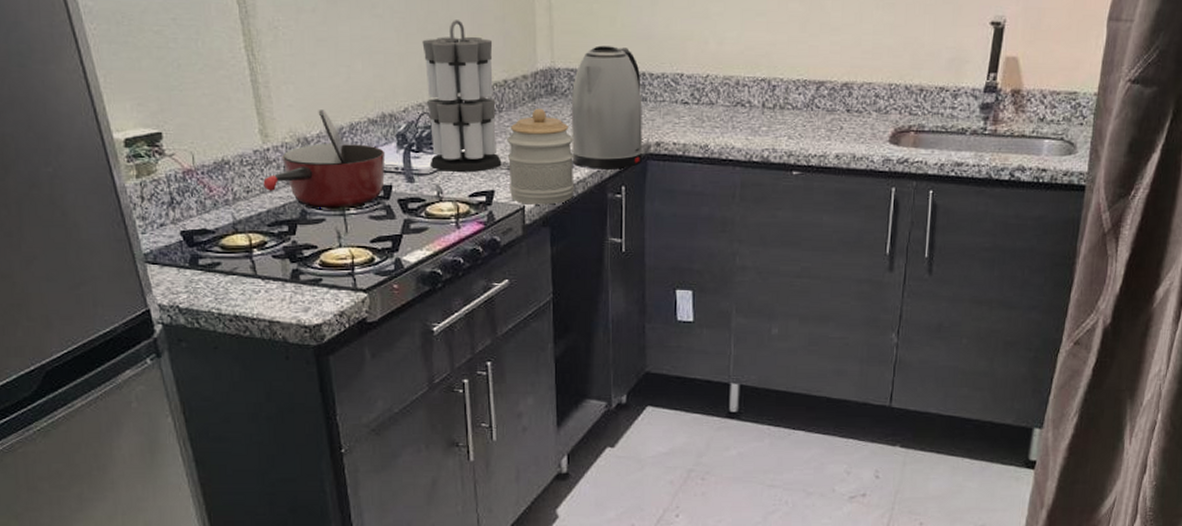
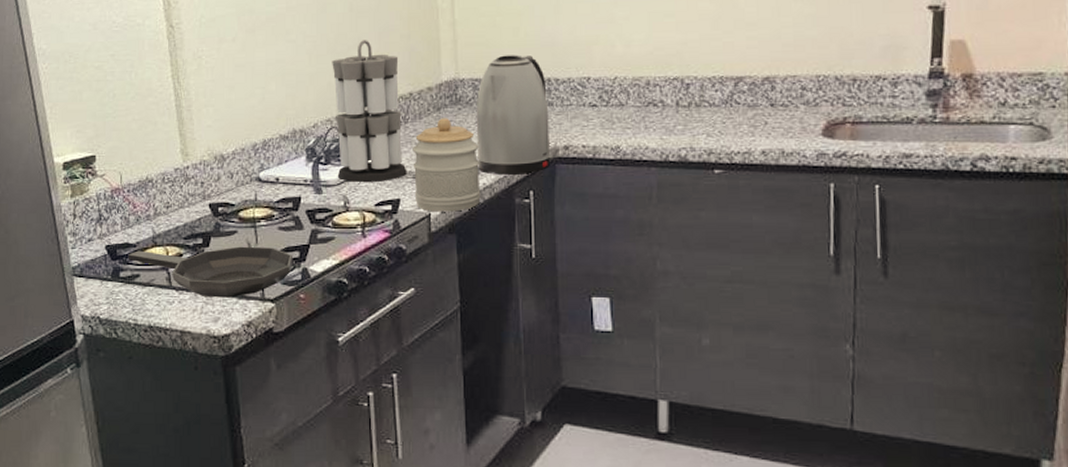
frying pan: none [206,235,386,287] -> present [127,246,294,298]
saucepan: present [263,110,386,209] -> none [182,129,295,221]

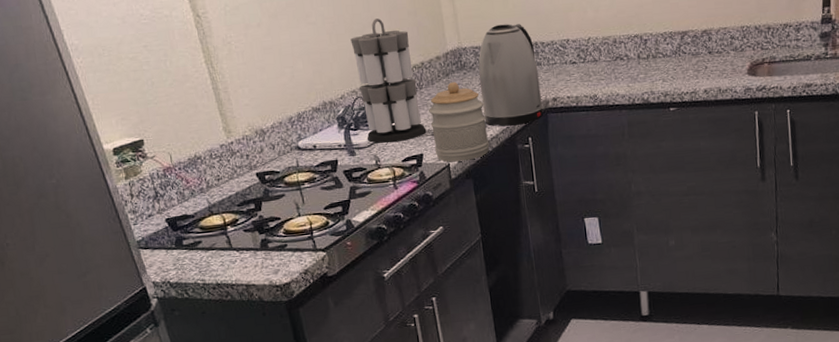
frying pan: present [127,246,294,298] -> none [187,205,338,253]

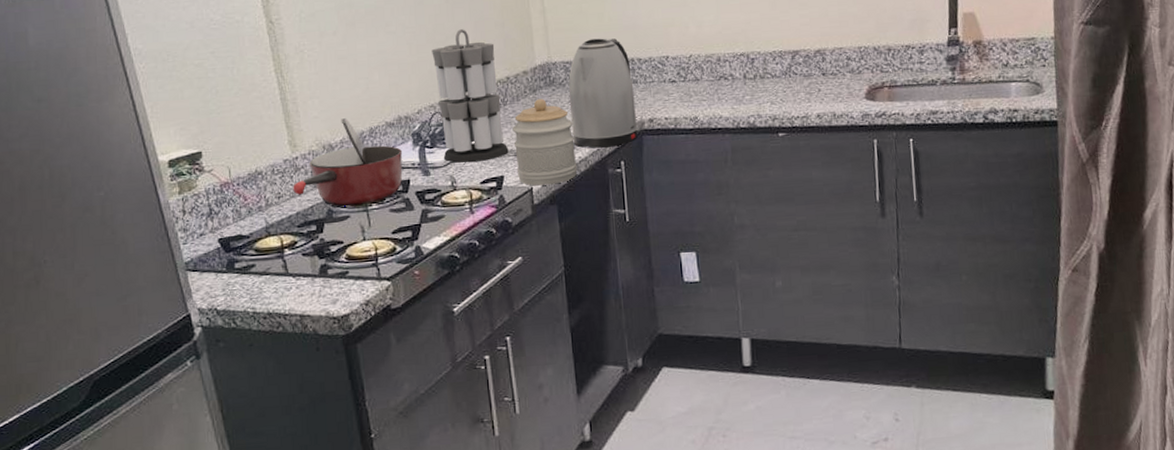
saucepan: none [230,105,331,187] -> present [293,118,403,207]

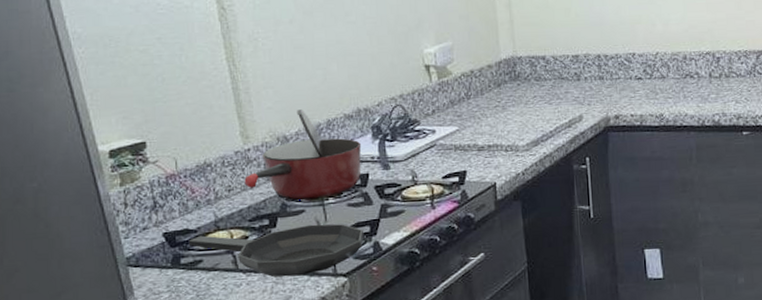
frying pan: none [241,229,407,281] -> present [188,224,365,277]
spice rack: present [432,29,509,163] -> none [393,21,472,157]
jar: present [512,98,578,186] -> none [476,93,542,181]
kettle: present [568,38,638,148] -> none [533,33,604,144]

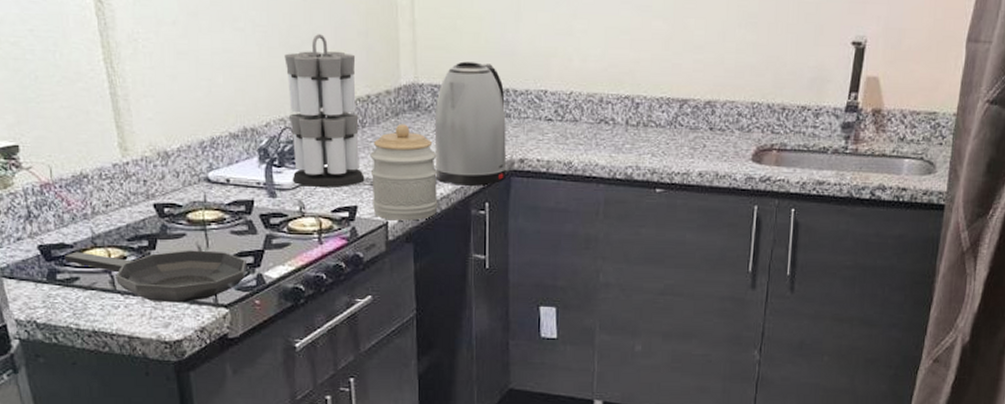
saucepan: present [244,110,362,201] -> none [123,123,247,224]
spice rack: none [393,21,472,157] -> present [284,34,365,187]
jar: none [476,93,542,181] -> present [370,124,438,221]
kettle: none [533,33,604,144] -> present [434,61,507,186]

